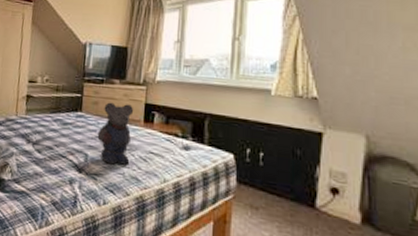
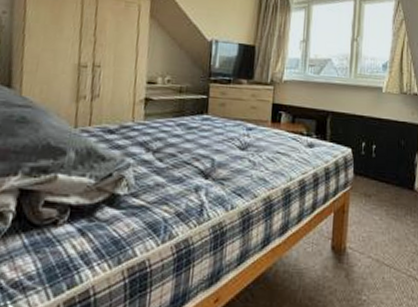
bear: present [97,102,134,165] -> none [224,103,262,168]

